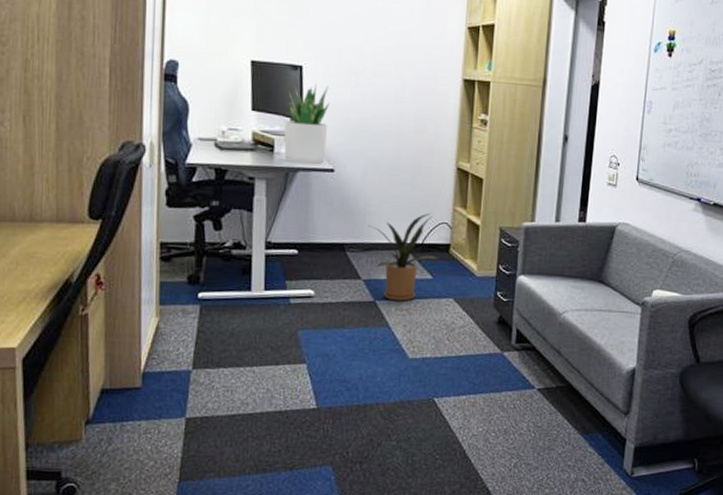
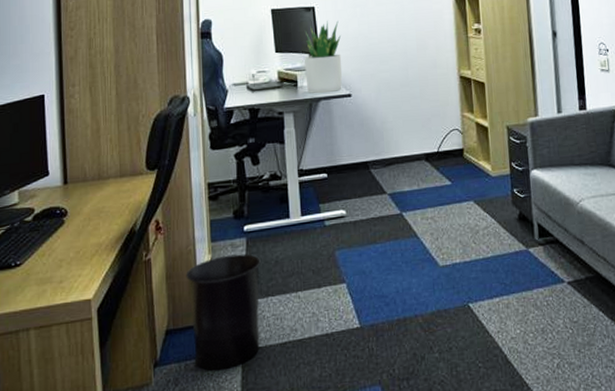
waste bin: none [128,320,214,434] -> present [186,253,261,371]
house plant: present [368,213,438,302] -> none [387,121,454,211]

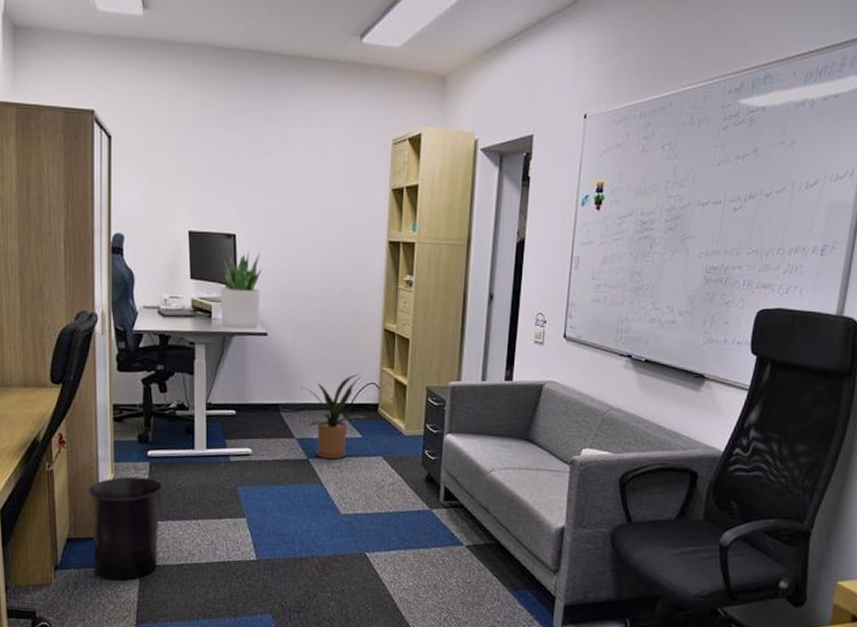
house plant: none [387,121,454,211] -> present [300,373,367,460]

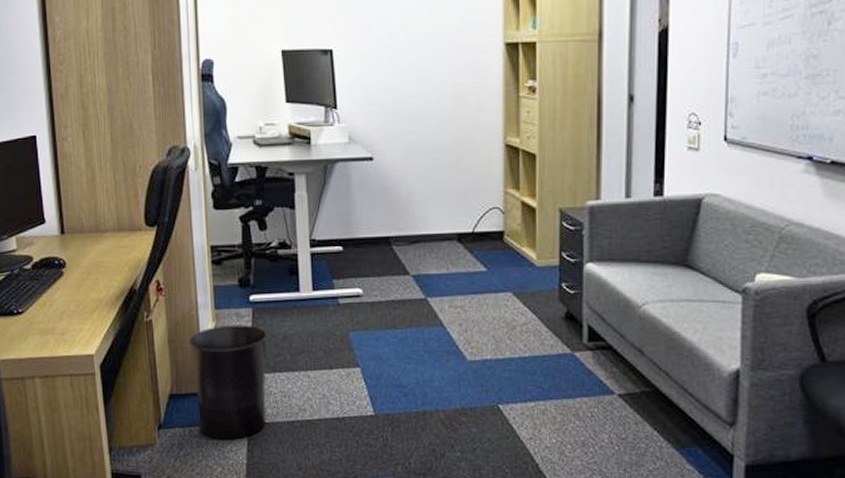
planter: present [220,252,261,329] -> none [320,67,364,155]
house plant: present [300,373,367,460] -> none [413,197,491,298]

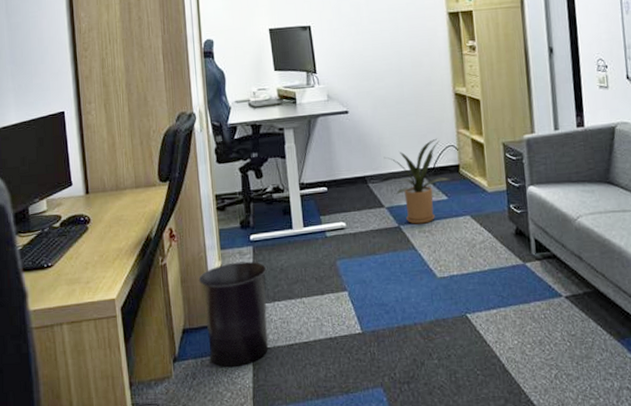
house plant: none [413,197,491,298] -> present [383,138,450,225]

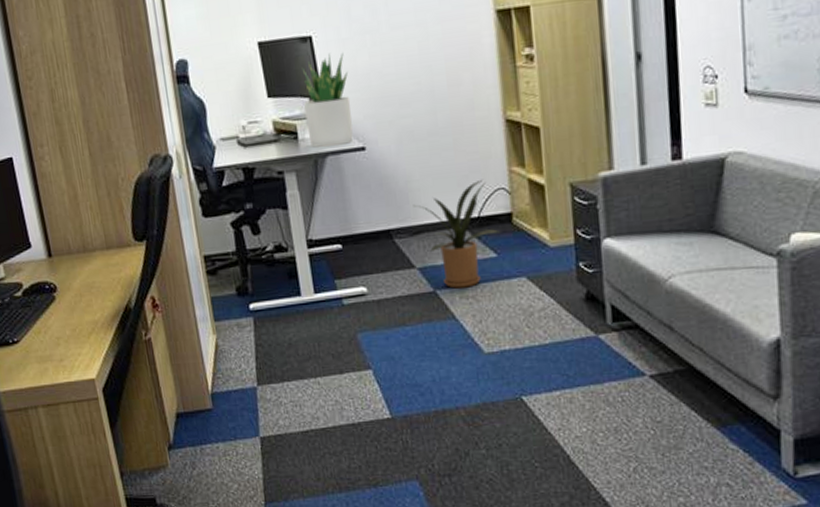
waste bin: present [198,261,269,367] -> none [190,334,280,456]
planter: none [301,39,339,111] -> present [301,52,353,148]

